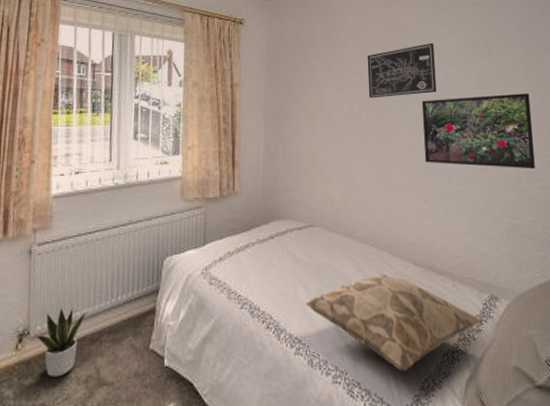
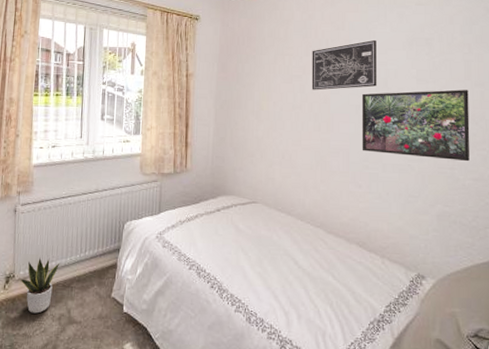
decorative pillow: present [305,273,483,371] -> none [246,248,409,334]

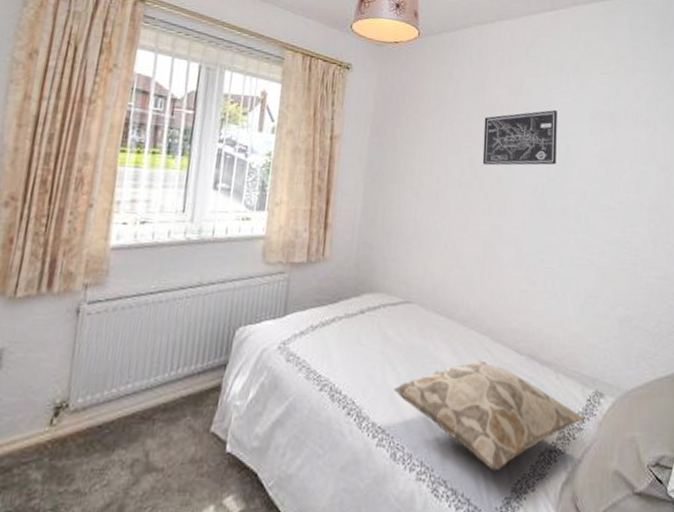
potted plant: present [20,257,60,314] -> none [76,377,140,460]
decorative pillow: none [246,248,409,334] -> present [393,360,585,470]
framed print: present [361,89,470,162] -> none [537,172,654,257]

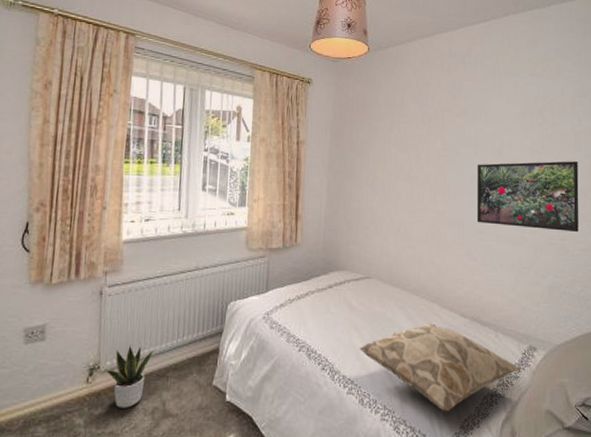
potted plant: none [76,377,140,460] -> present [106,345,154,408]
wall art: present [482,109,557,166] -> none [427,109,492,160]
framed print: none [537,172,654,257] -> present [476,161,579,233]

